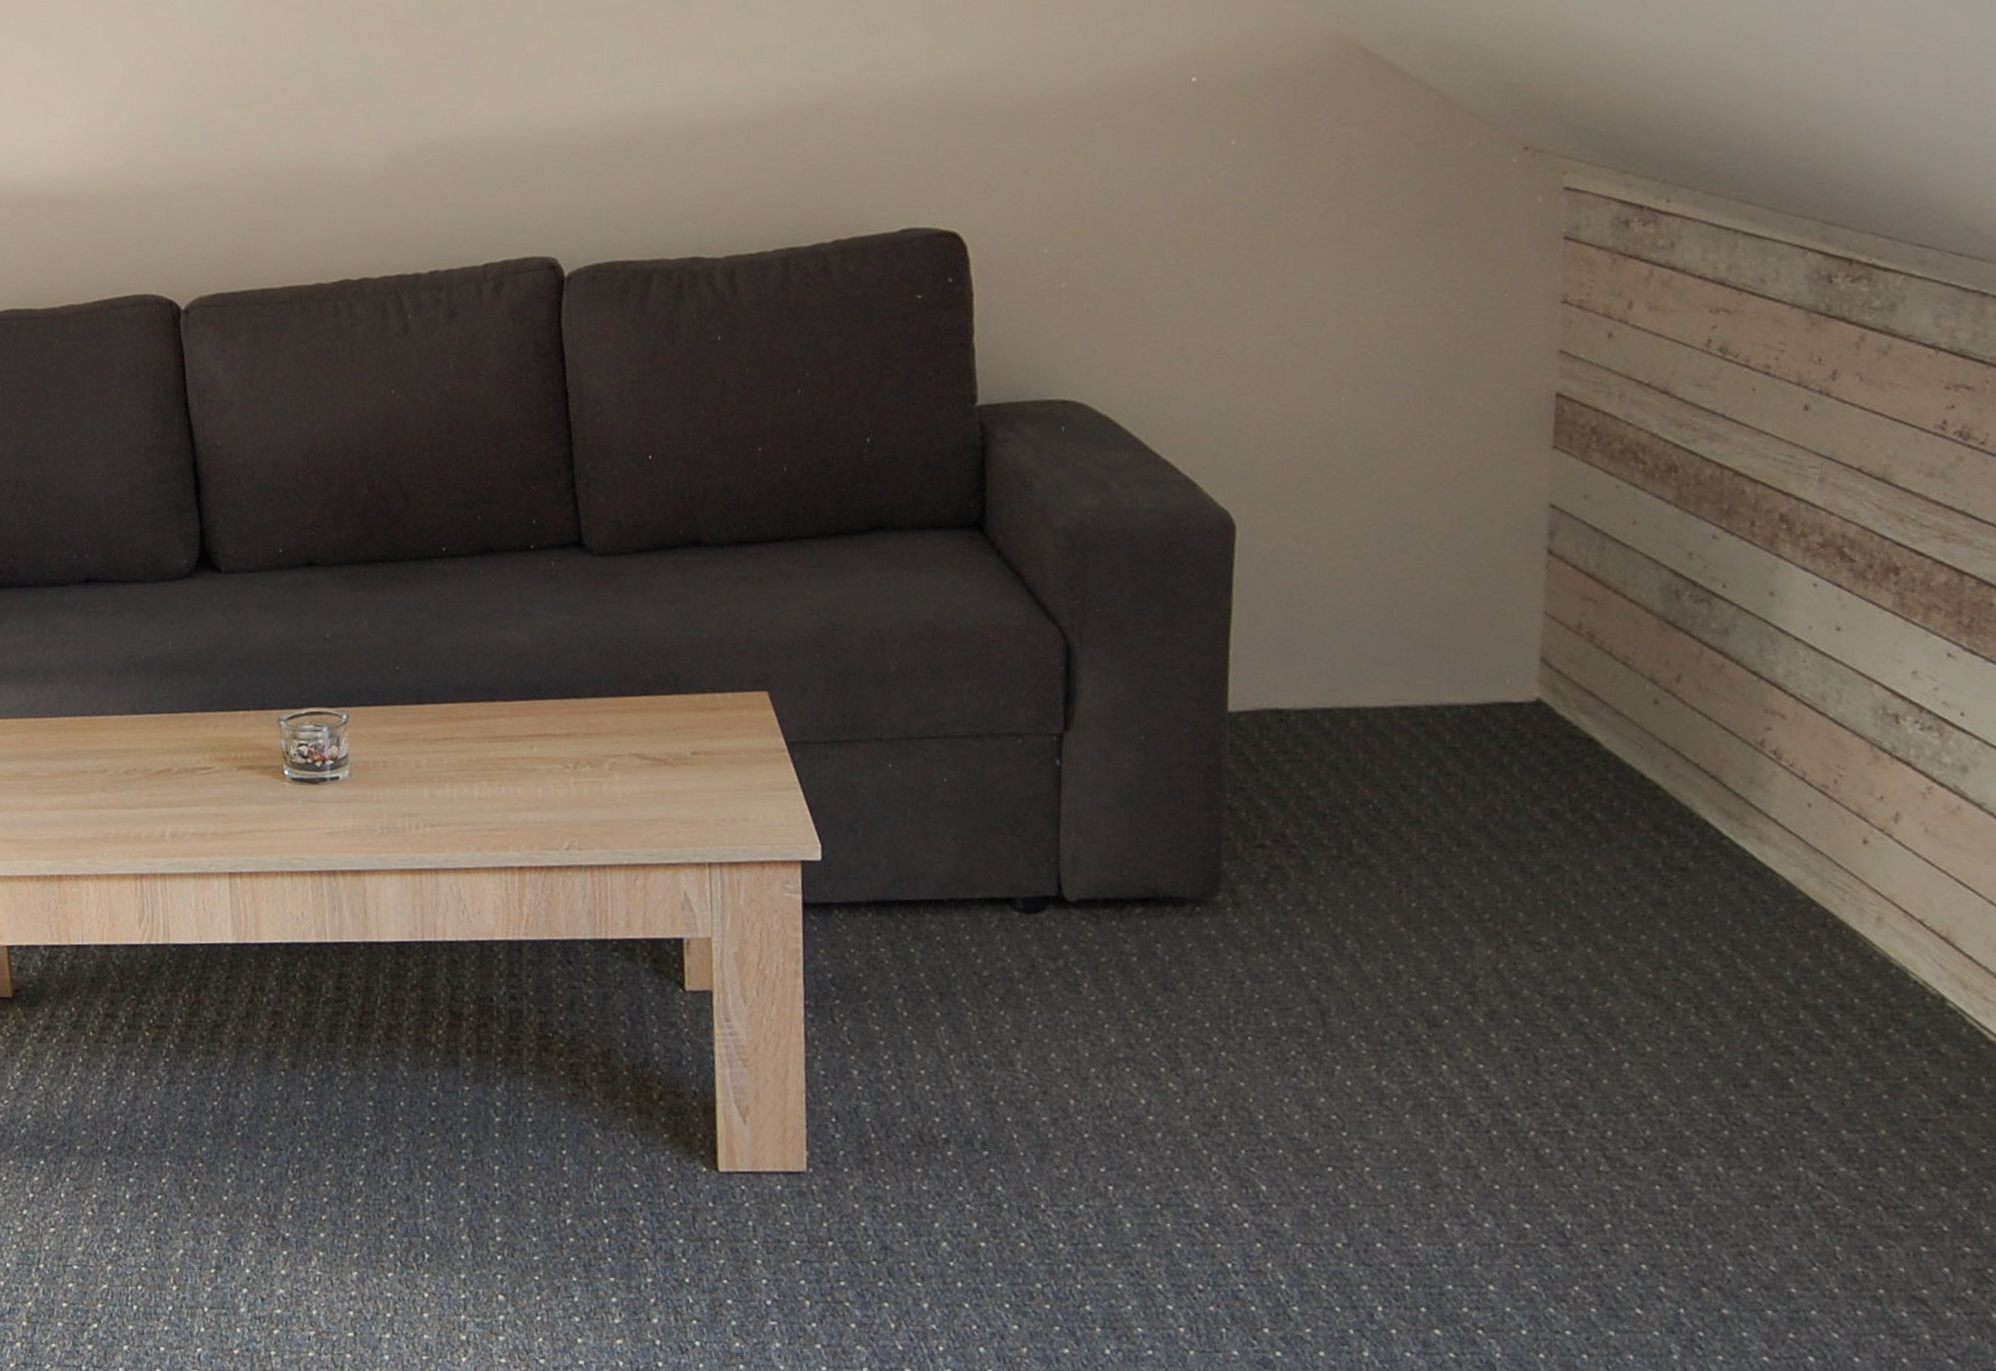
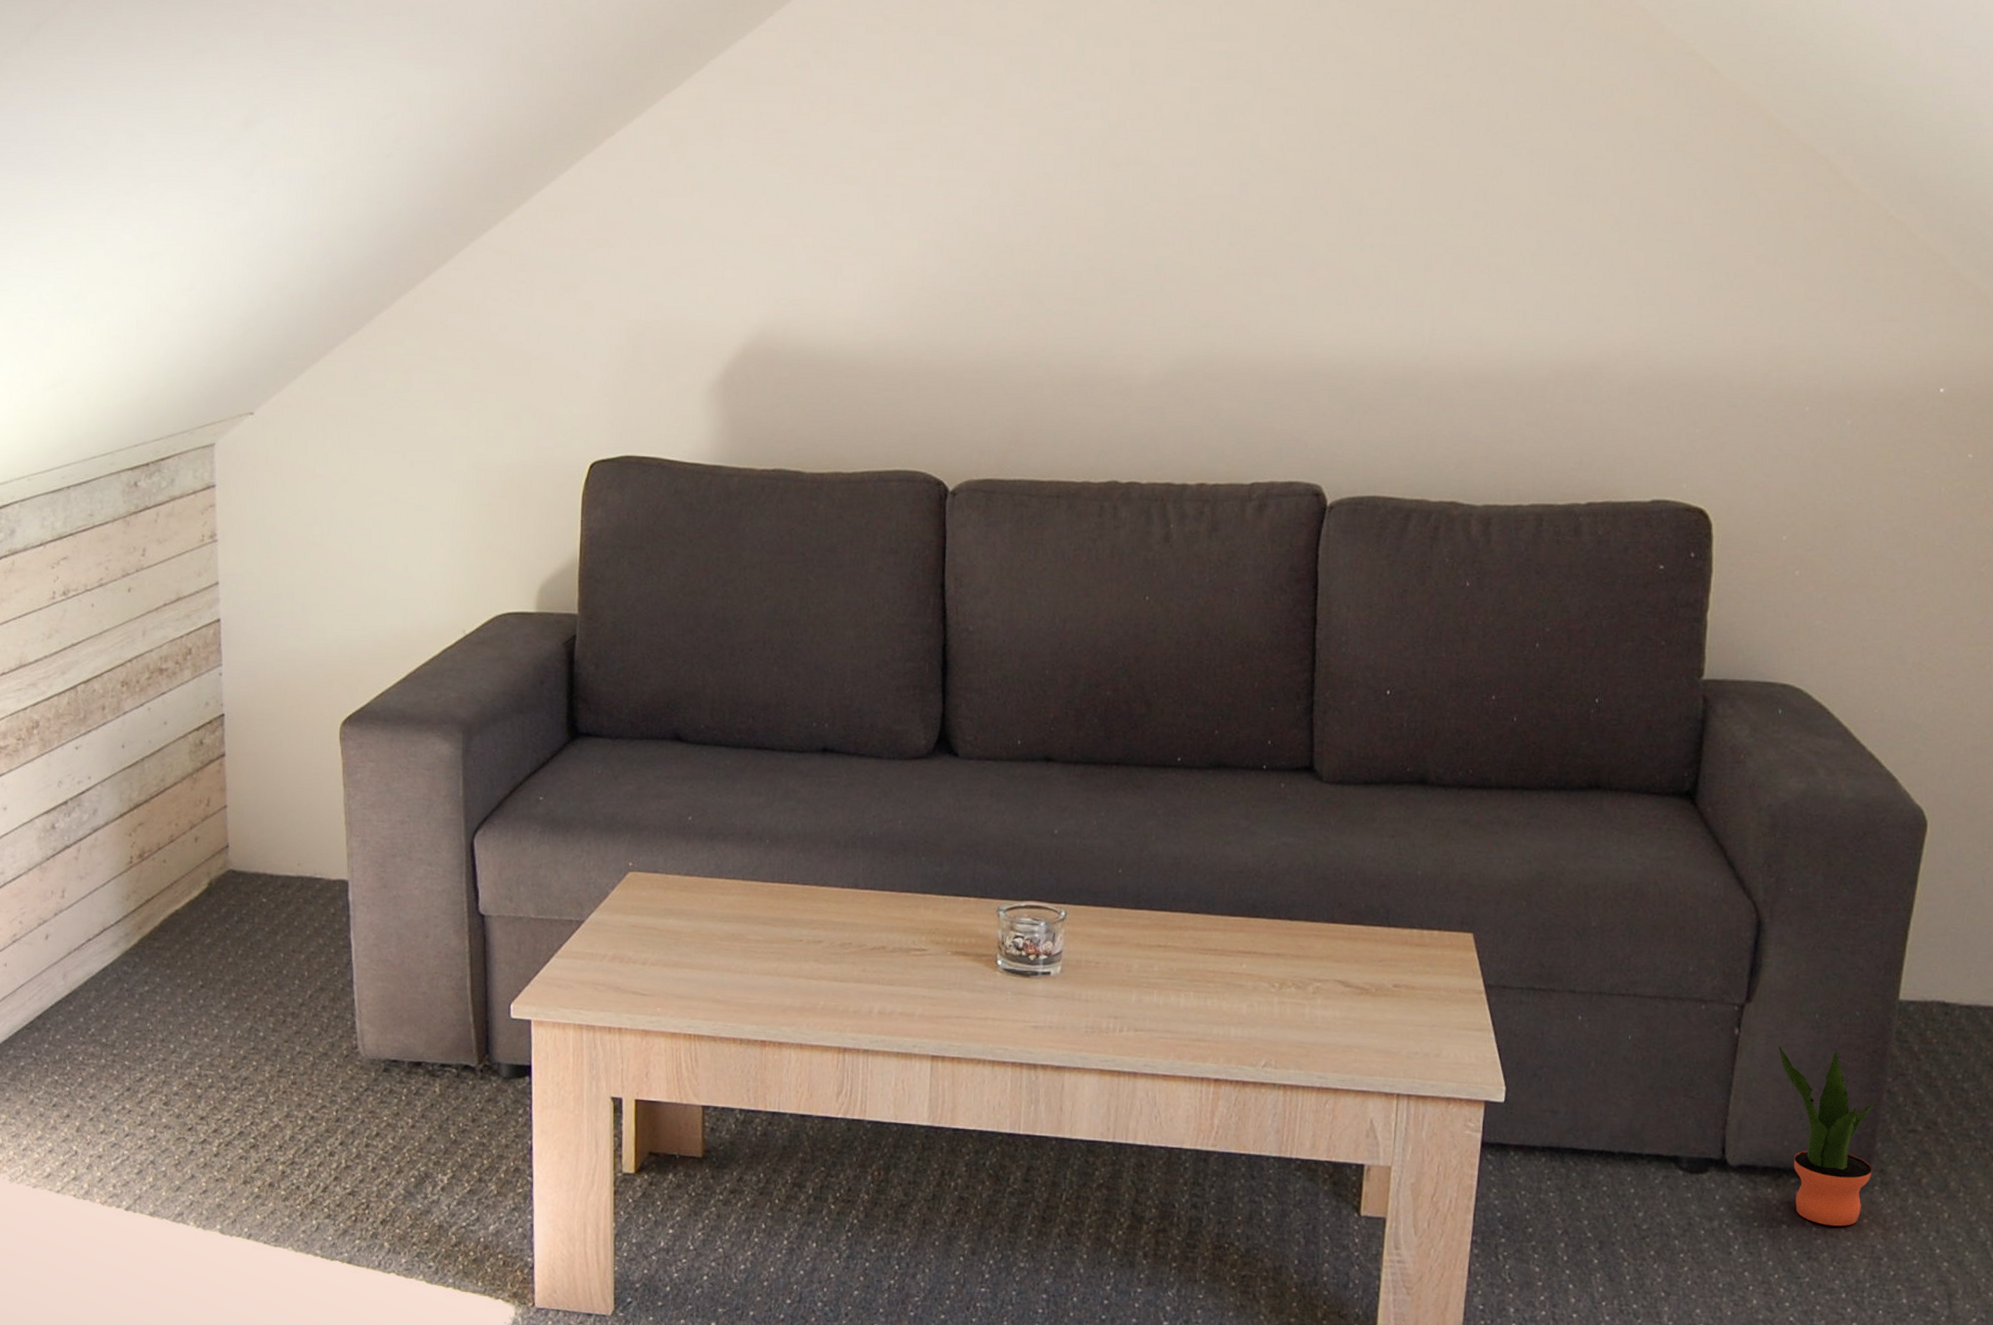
potted plant: none [1105,772,1222,954] -> present [1779,1045,1875,1227]

